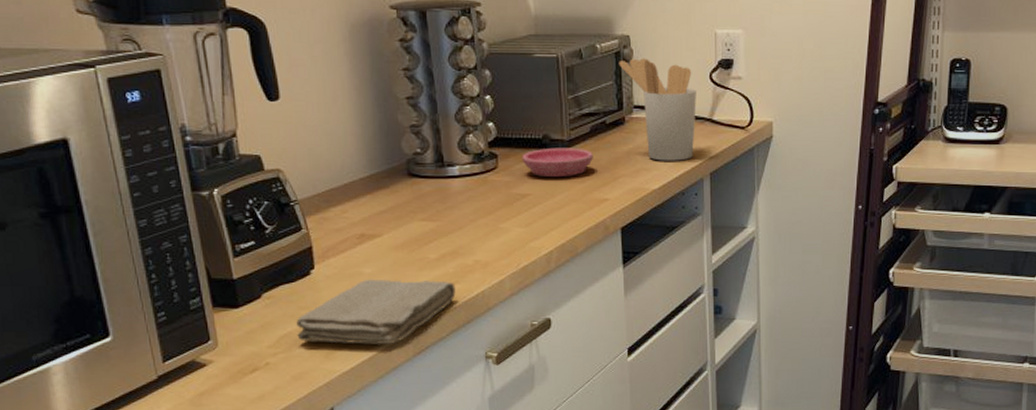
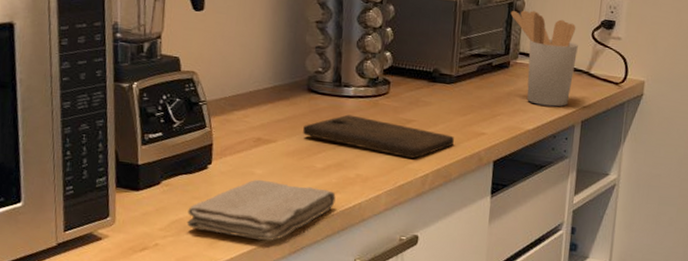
cutting board: none [409,196,575,236] -> present [303,114,454,159]
saucer: present [522,147,593,177] -> none [411,81,477,109]

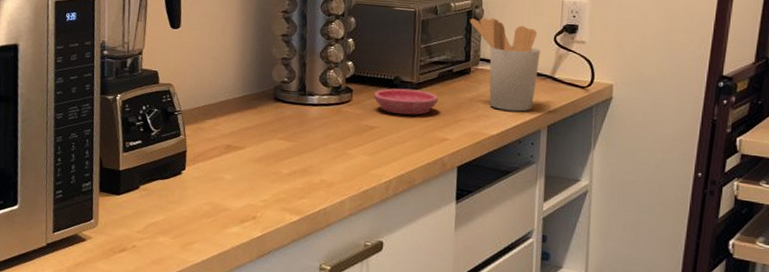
washcloth: present [187,179,336,241] -> none [162,184,301,245]
cutting board: present [303,114,454,159] -> none [270,122,417,164]
saucer: none [411,81,477,109] -> present [373,88,438,115]

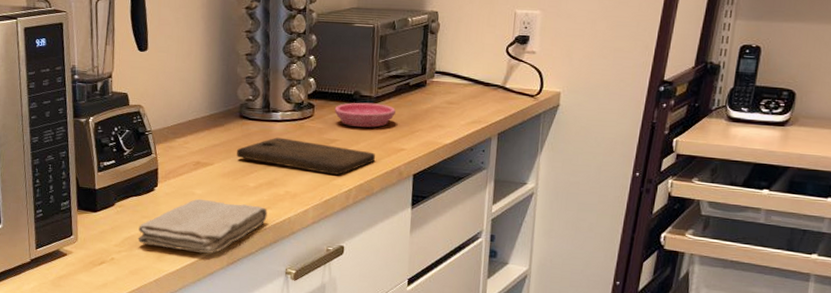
washcloth: none [162,184,301,245] -> present [138,198,268,254]
cutting board: none [270,122,417,164] -> present [237,137,375,175]
utensil holder: present [469,17,540,112] -> none [426,31,493,121]

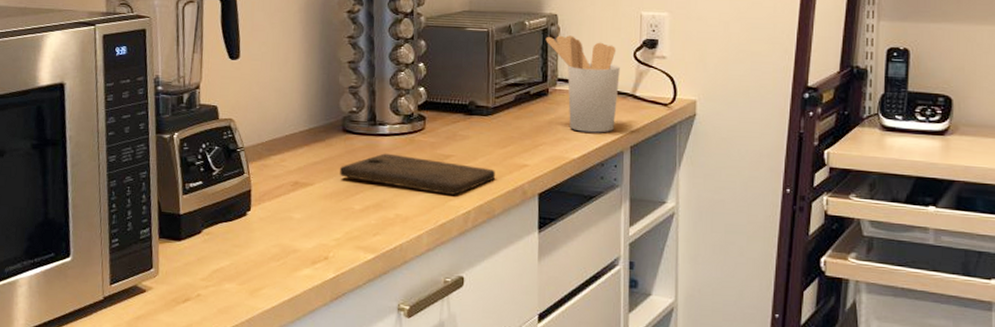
washcloth: present [138,198,268,254] -> none [228,224,376,288]
saucer: present [334,102,396,128] -> none [448,113,516,141]
utensil holder: none [426,31,493,121] -> present [545,35,620,133]

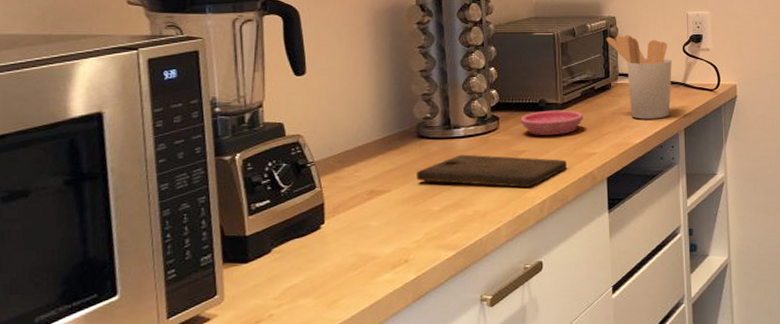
saucer: none [448,113,516,141] -> present [520,110,583,135]

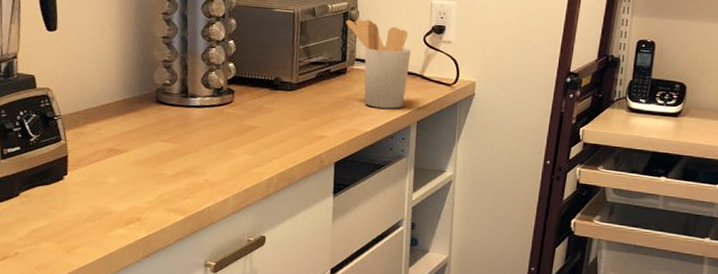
cutting board: present [417,154,567,187] -> none [153,123,296,163]
saucer: present [520,110,583,135] -> none [254,88,316,115]

